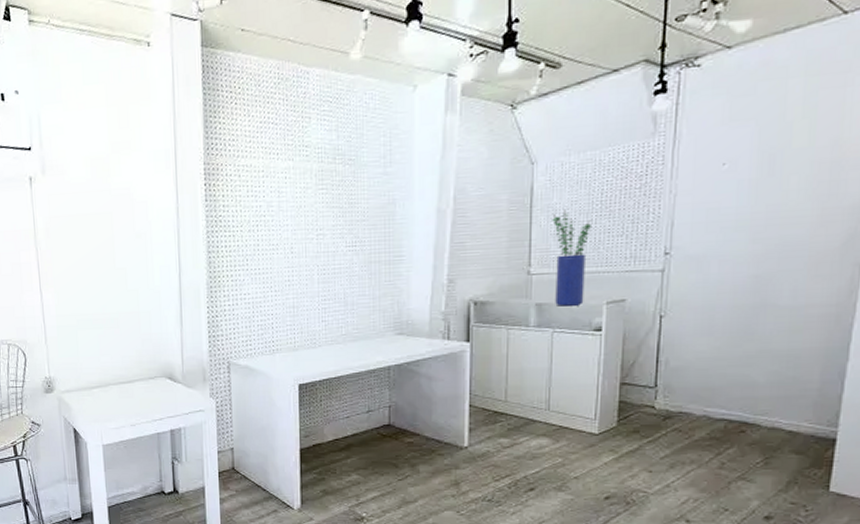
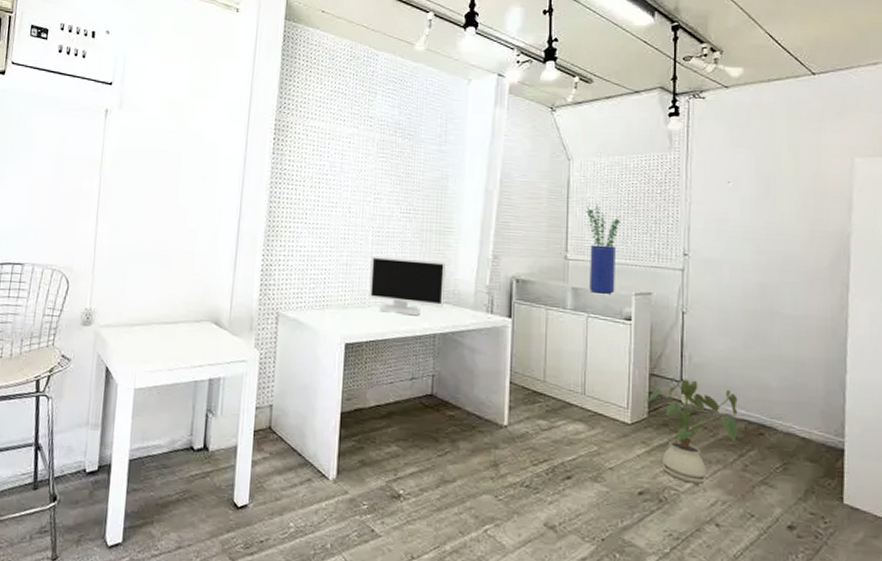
monitor: none [318,292,397,351] -> present [369,257,446,316]
house plant: none [617,385,718,484] -> present [647,379,738,484]

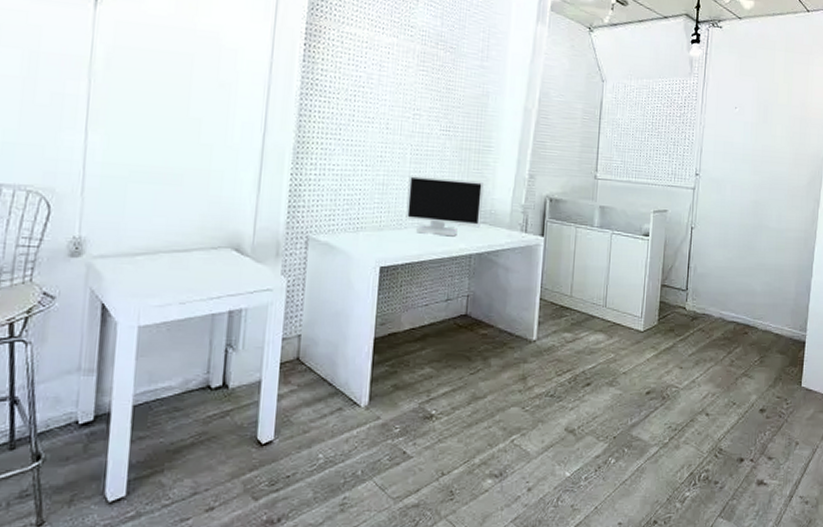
vase: present [586,203,620,294] -> none [615,125,645,212]
house plant: present [647,379,738,484] -> none [658,288,730,380]

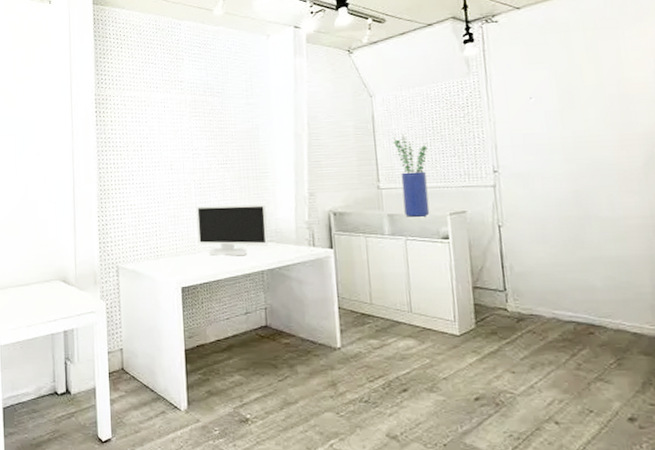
vase: none [615,125,645,212] -> present [393,134,430,217]

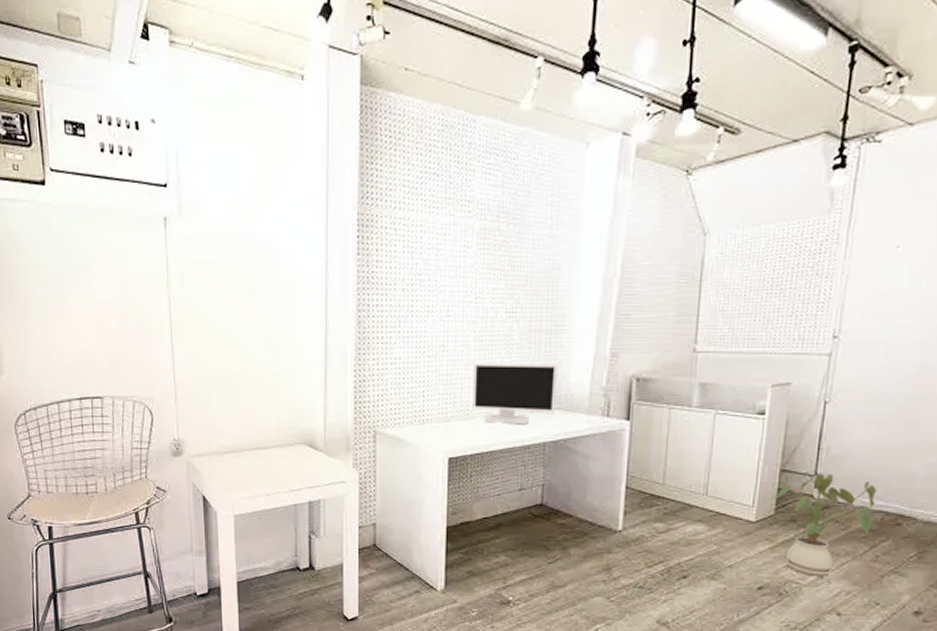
vase: present [393,134,430,217] -> none [720,284,761,387]
house plant: none [473,288,568,385] -> present [775,473,877,576]

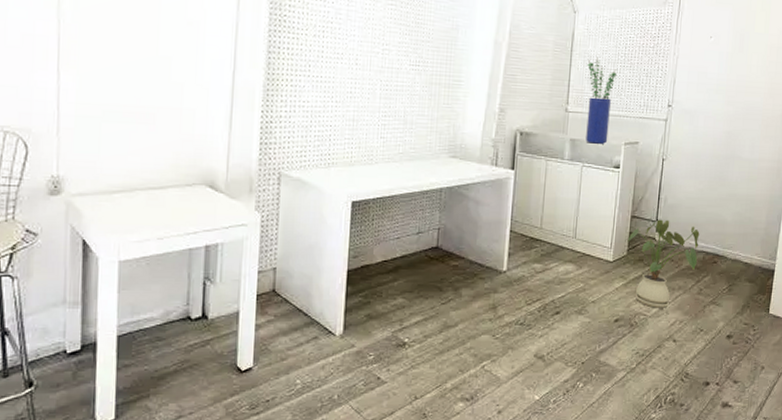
monitor: present [472,364,557,425] -> none [376,111,454,171]
vase: none [720,284,761,387] -> present [586,56,617,144]

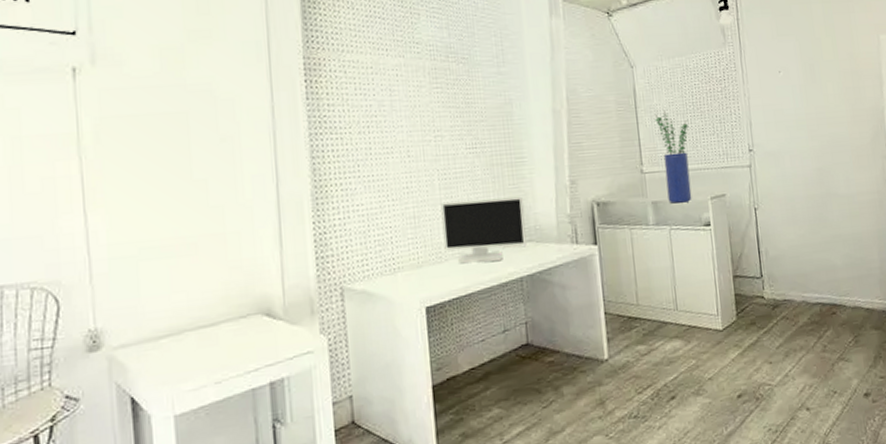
monitor: none [376,111,454,171] -> present [440,196,527,264]
house plant: present [627,219,700,308] -> none [734,274,815,376]

